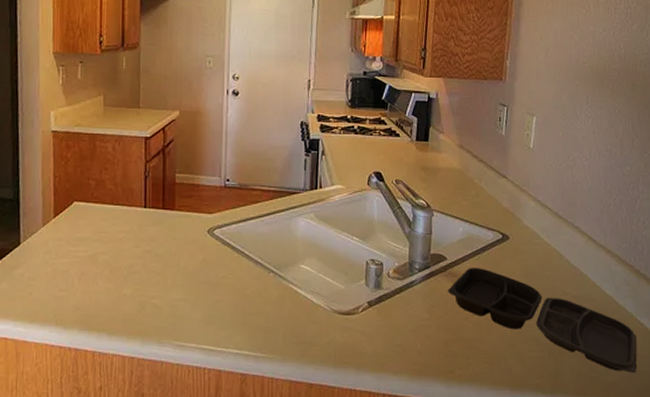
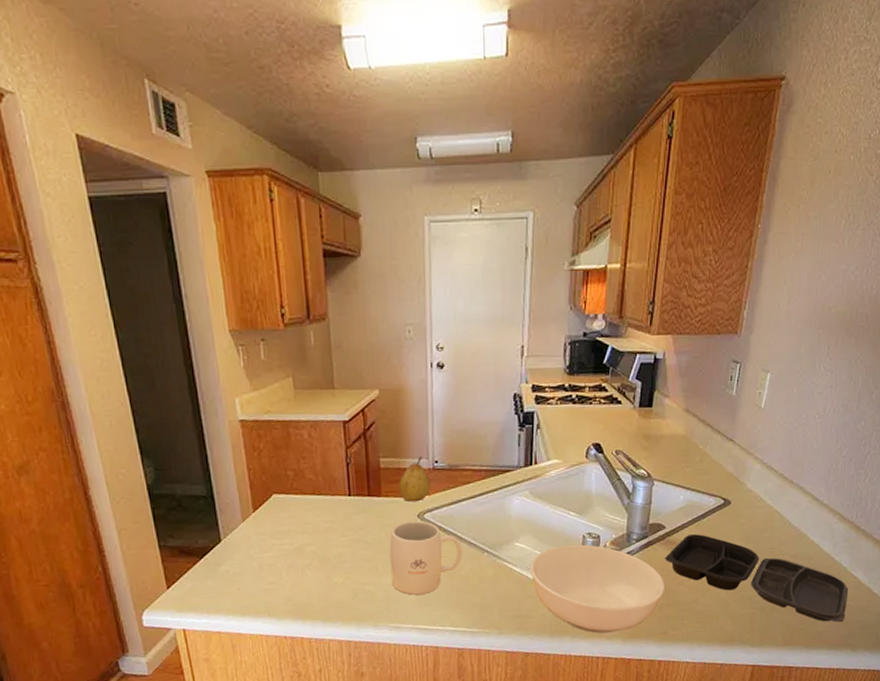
mug: none [178,236,250,312] -> present [389,520,463,595]
fruit: none [192,174,221,218] -> present [398,457,430,503]
bowl: none [315,270,450,368] -> present [530,544,666,634]

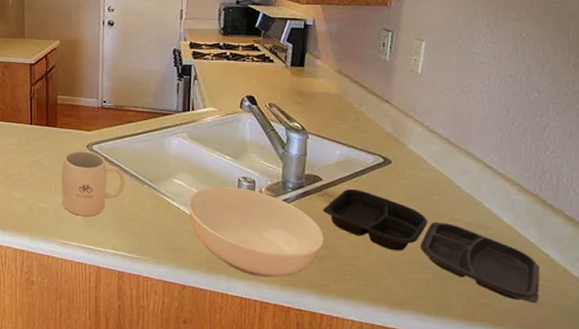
fruit: present [398,457,430,503] -> none [72,97,98,135]

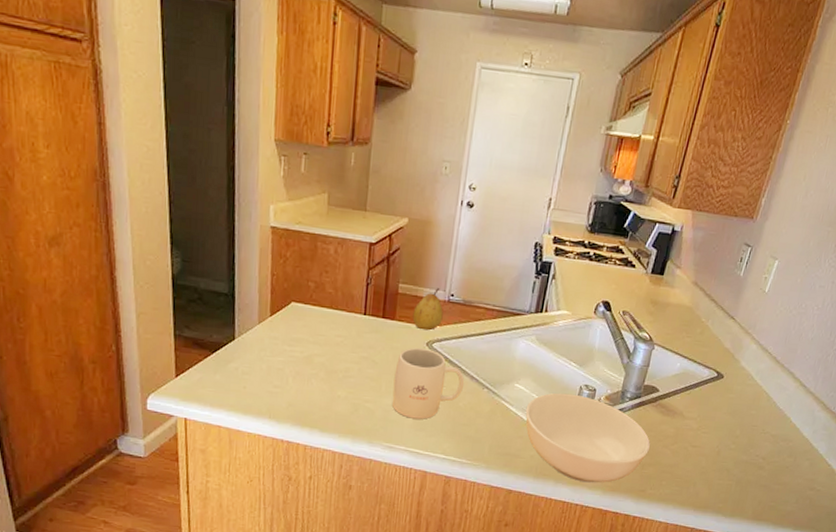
fruit: none [72,97,98,135] -> present [412,288,443,331]
food container: present [323,188,540,304] -> none [654,400,822,506]

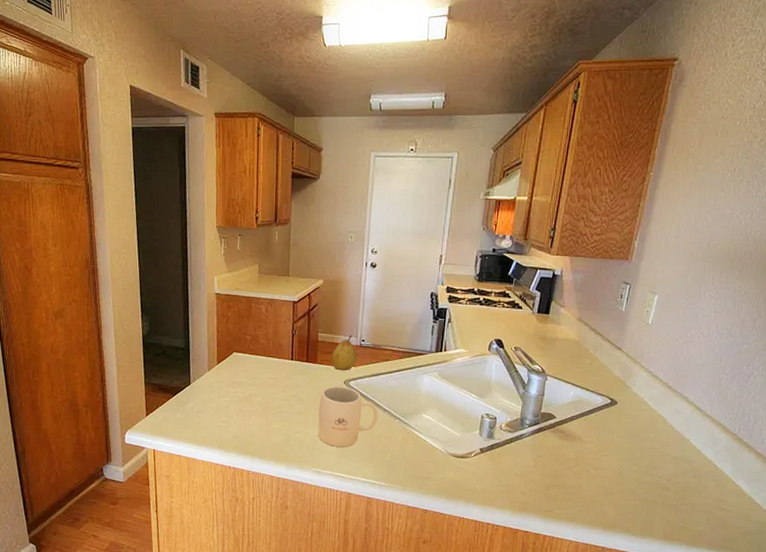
bowl: present [525,392,651,483] -> none [434,421,553,503]

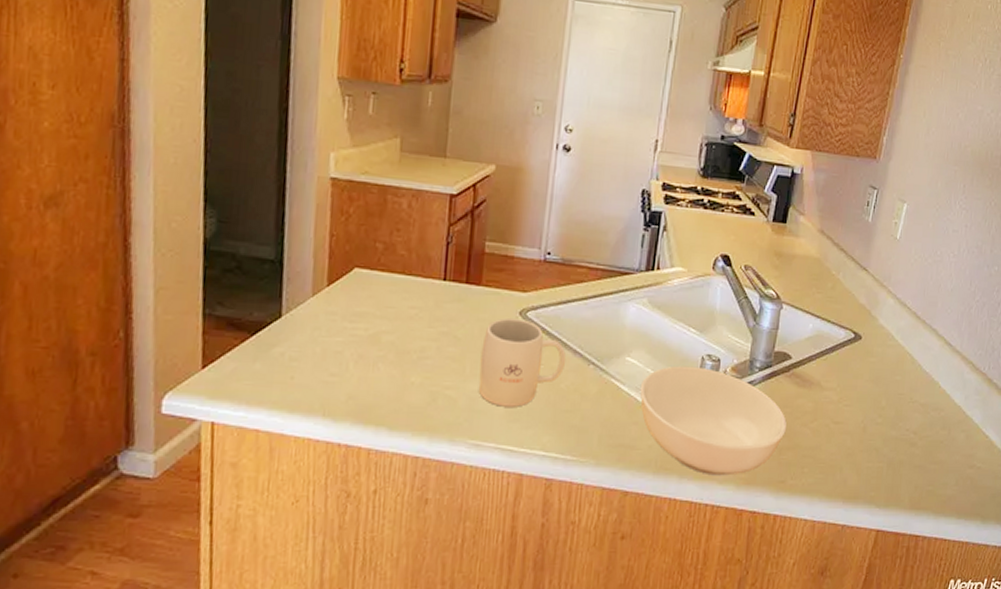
fruit: present [331,335,357,371] -> none [502,245,539,297]
bowl: none [434,421,553,503] -> present [639,365,787,476]

